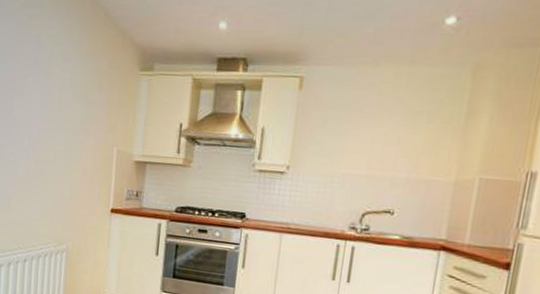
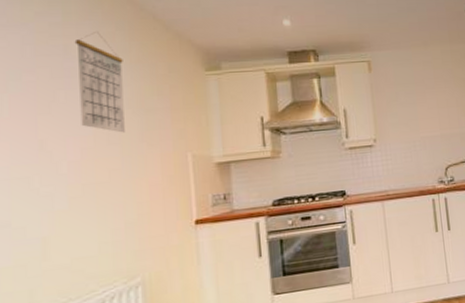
calendar: none [41,25,77,120] -> present [74,32,125,133]

